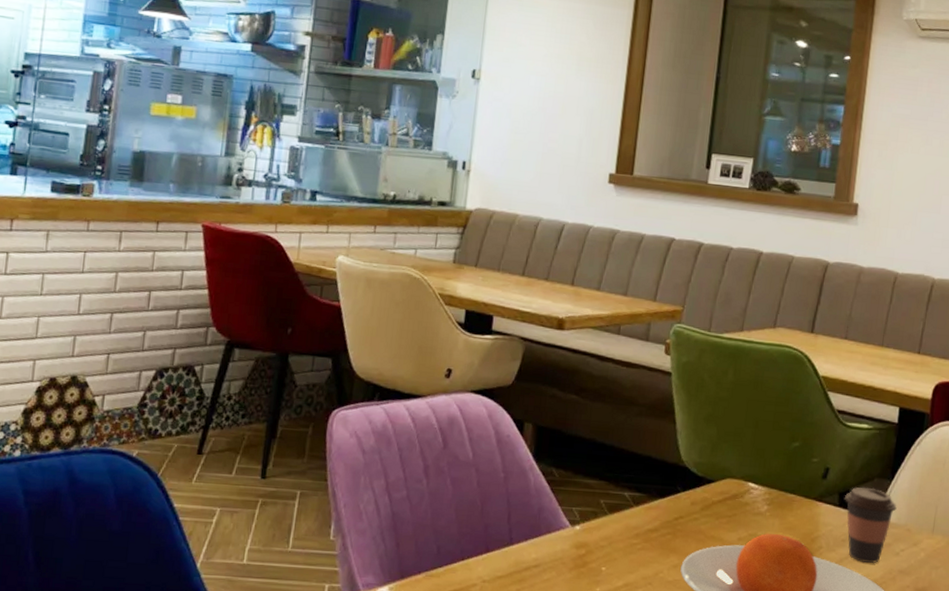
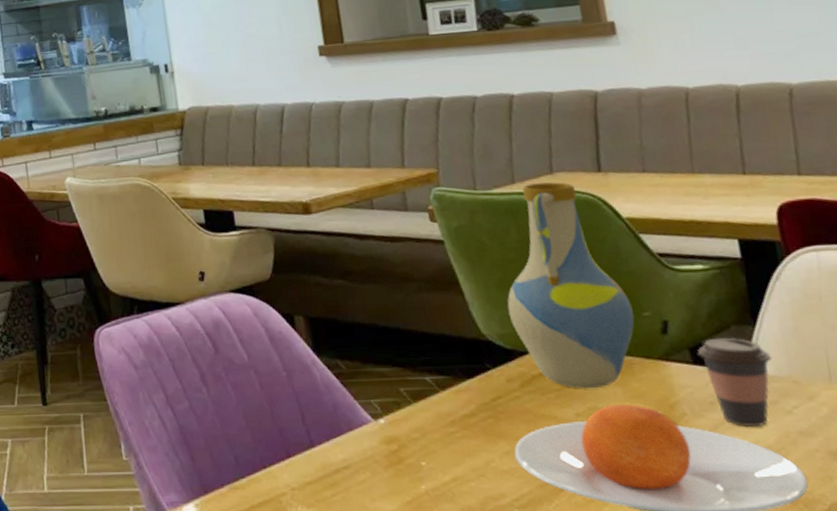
vase: none [707,334,806,519] -> present [507,182,635,389]

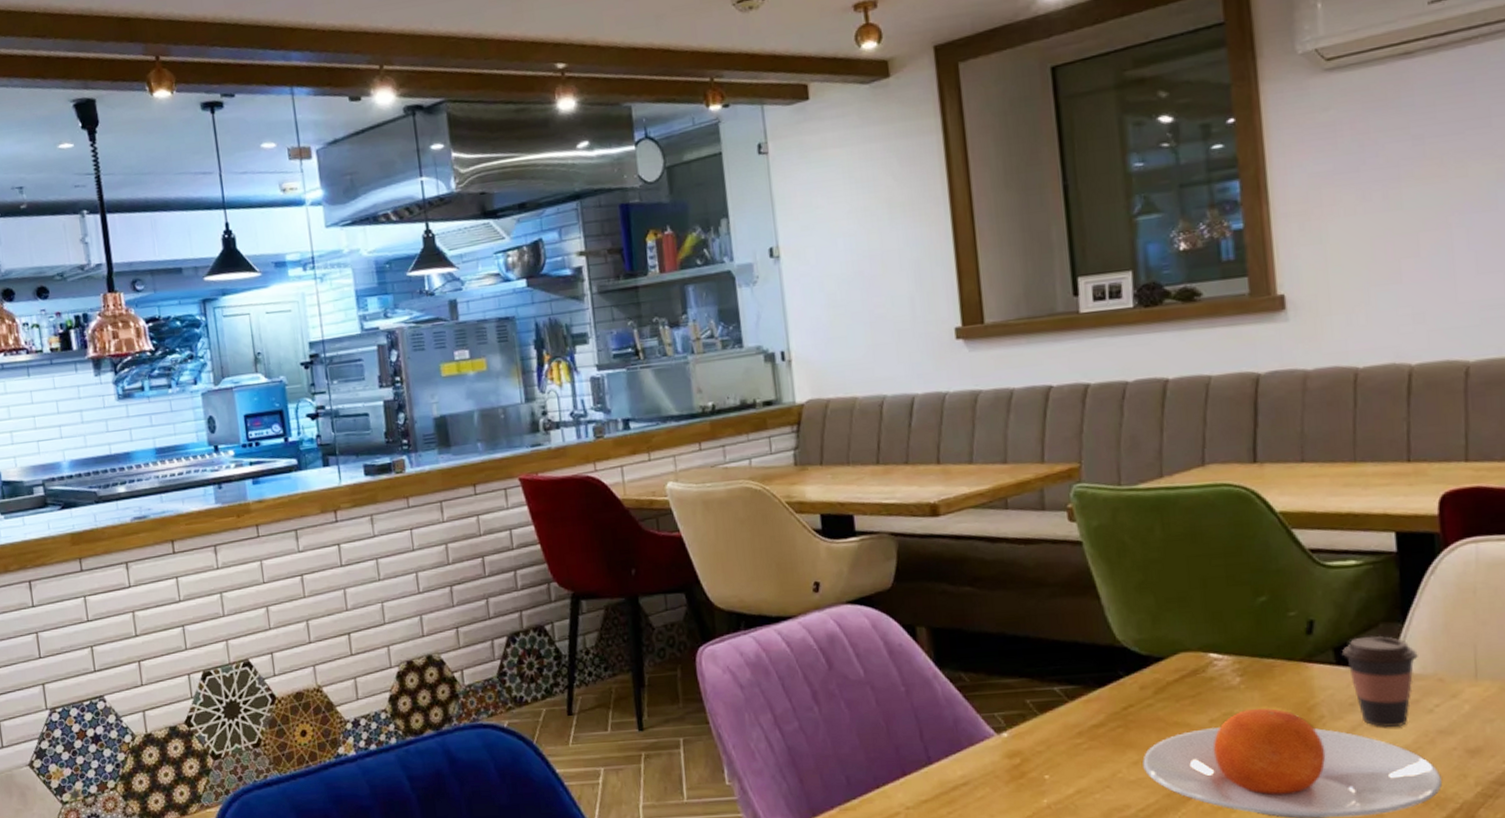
vase: present [507,182,635,389] -> none [1145,475,1279,694]

